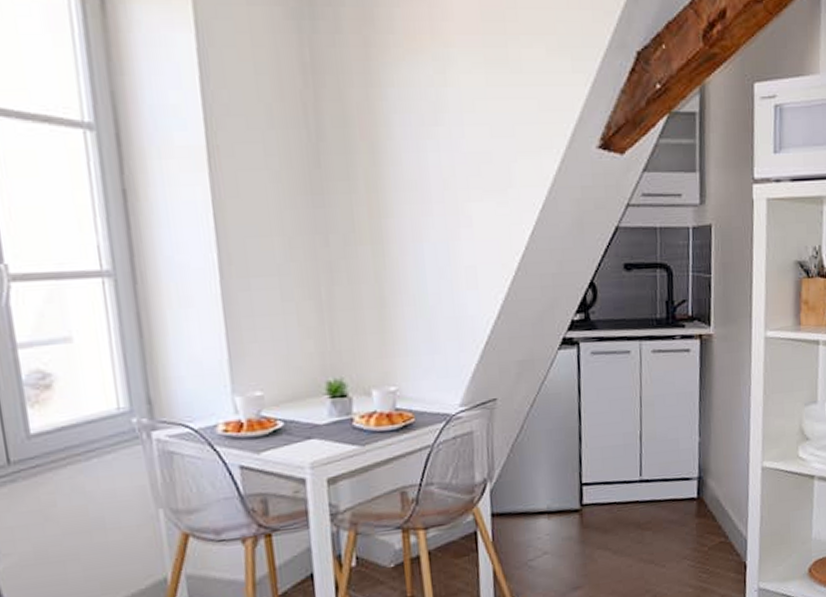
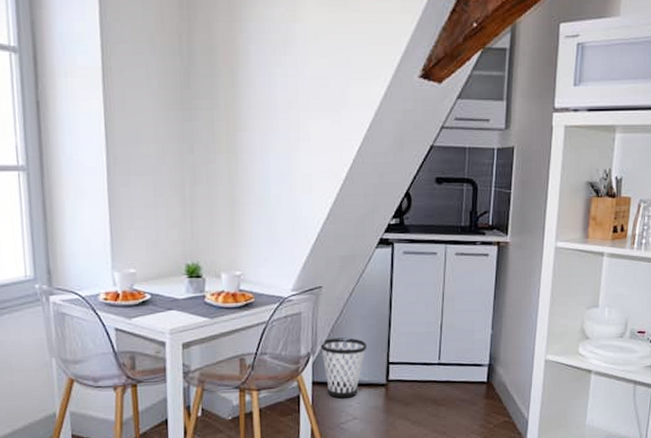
wastebasket: none [498,457,555,531] -> present [320,337,367,399]

